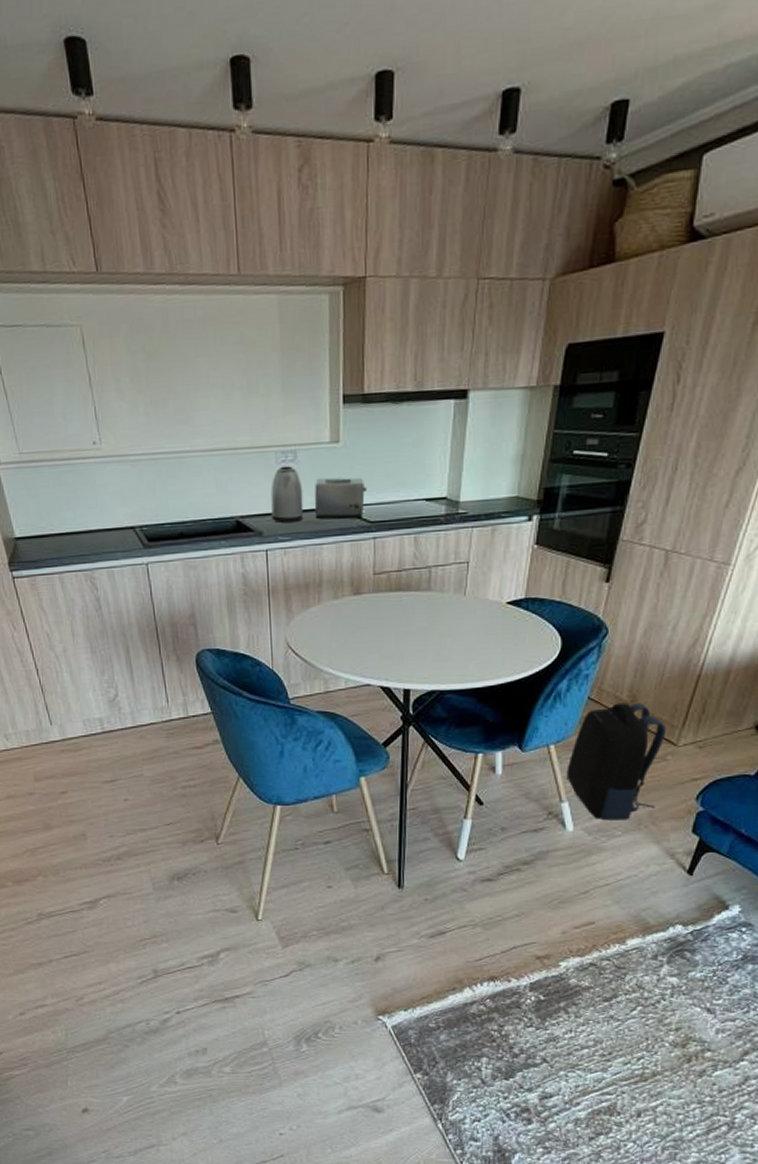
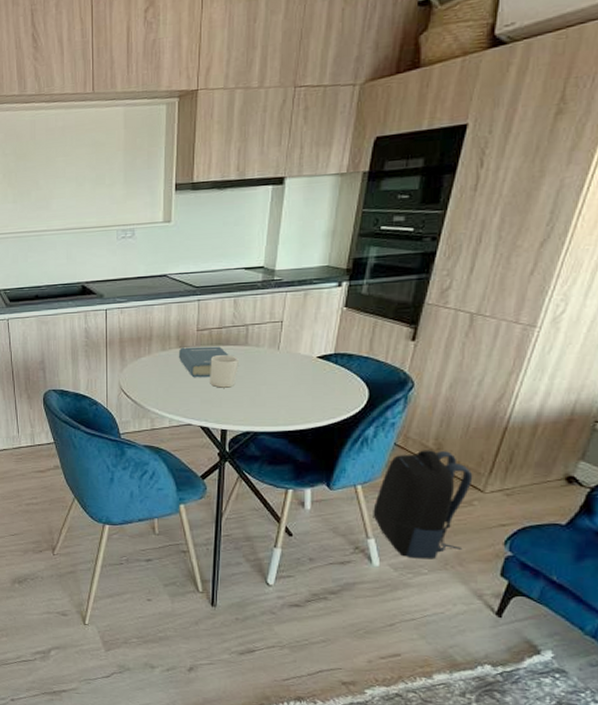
kettle: present [270,466,304,524] -> none [112,241,139,288]
toaster: present [314,477,368,520] -> none [148,250,194,285]
hardback book: none [353,592,410,631] -> present [178,346,229,378]
mug: none [389,602,421,641] -> present [210,355,239,388]

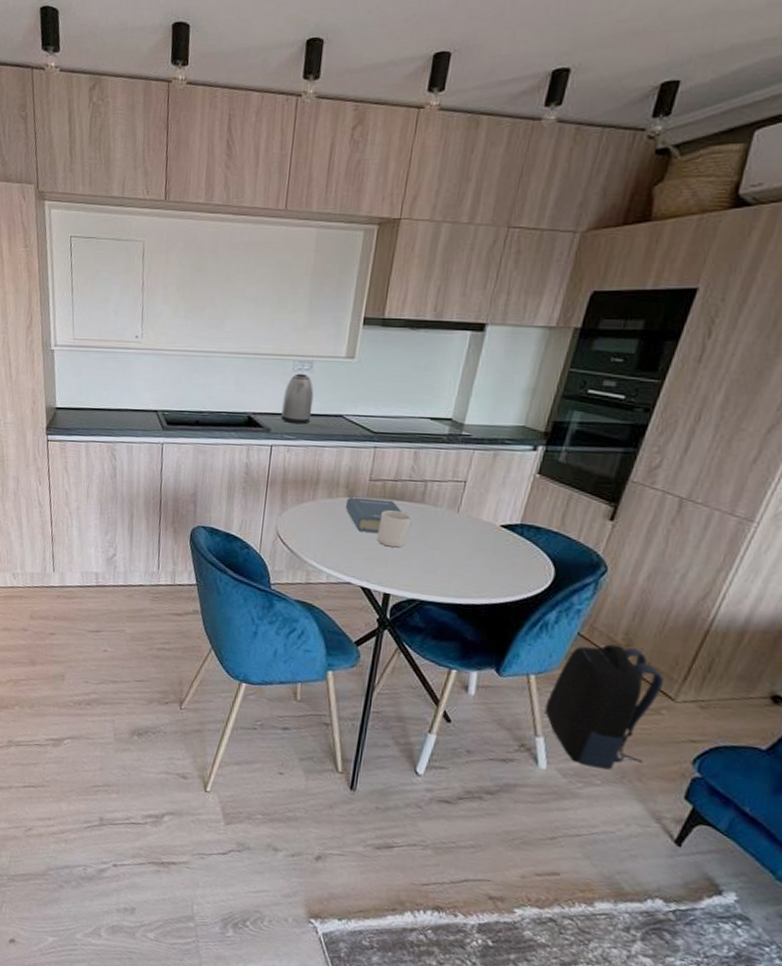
kettle: none [112,241,139,288] -> present [281,373,314,425]

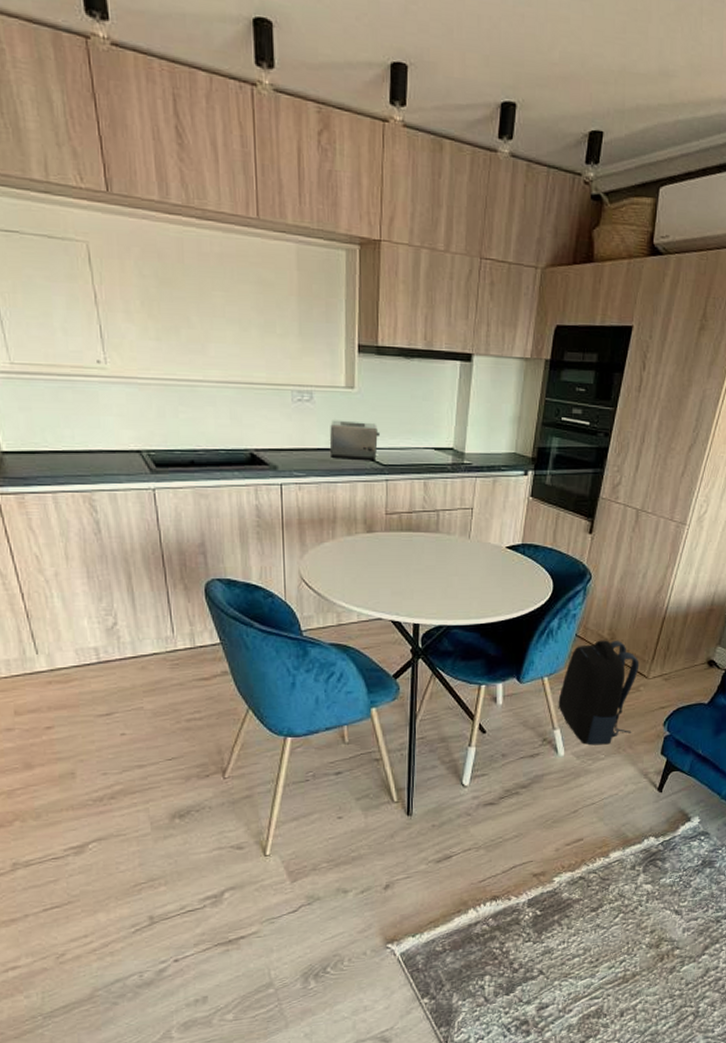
kettle: present [281,373,314,425] -> none [286,405,319,460]
toaster: none [321,388,375,428] -> present [329,420,381,461]
hardback book: present [345,497,402,534] -> none [365,532,420,567]
mug: present [377,510,412,548] -> none [400,542,430,578]

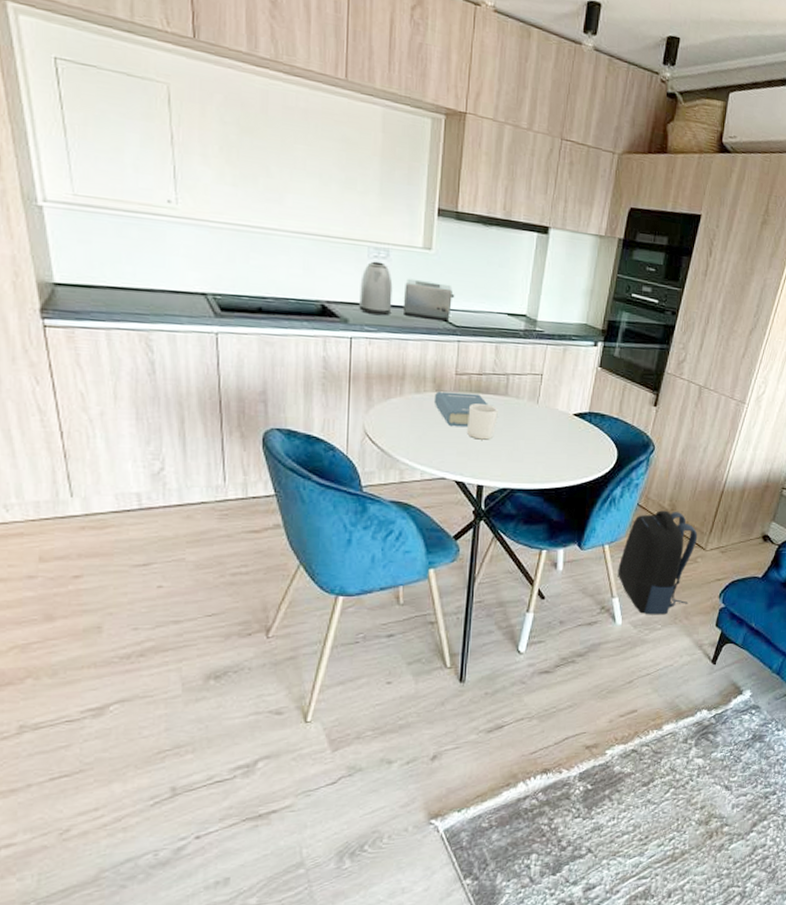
kettle: none [286,405,319,460] -> present [359,261,393,316]
hardback book: none [365,532,420,567] -> present [433,391,488,428]
mug: none [400,542,430,578] -> present [467,403,498,440]

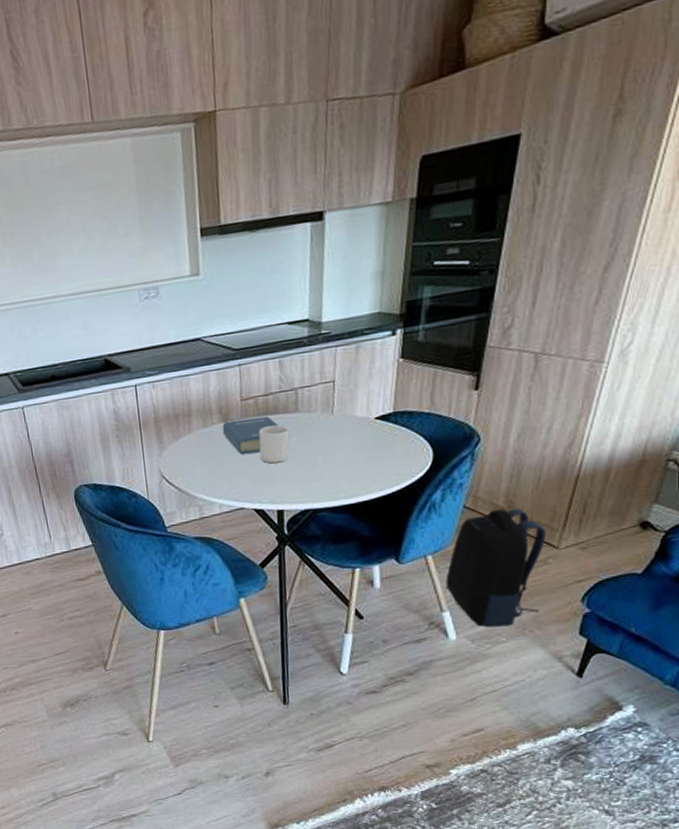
kettle: present [359,261,393,316] -> none [135,302,169,358]
toaster: present [402,278,455,322] -> none [178,307,230,352]

